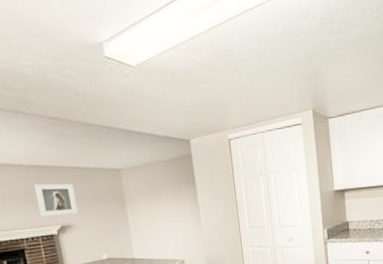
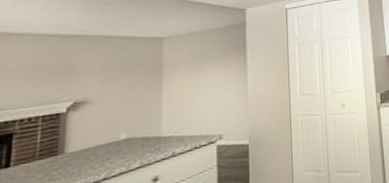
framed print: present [33,183,79,217] -> none [47,53,103,93]

